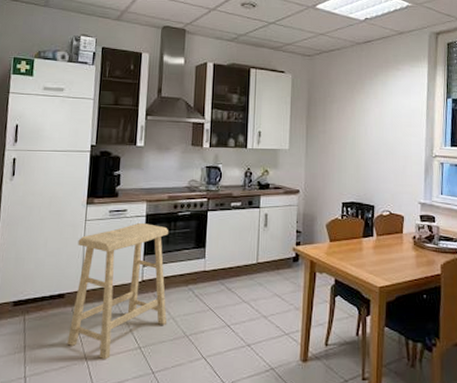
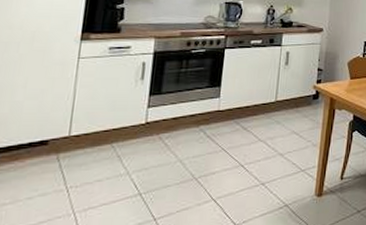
stool: present [67,223,169,360] -> none [49,61,180,210]

